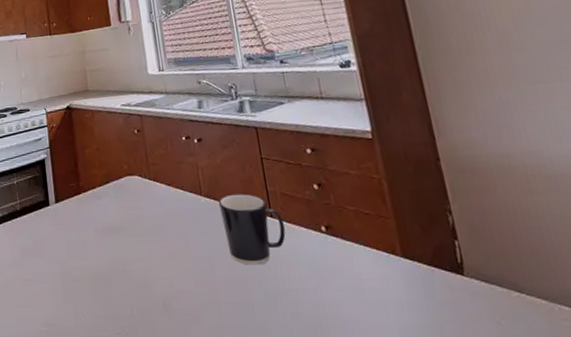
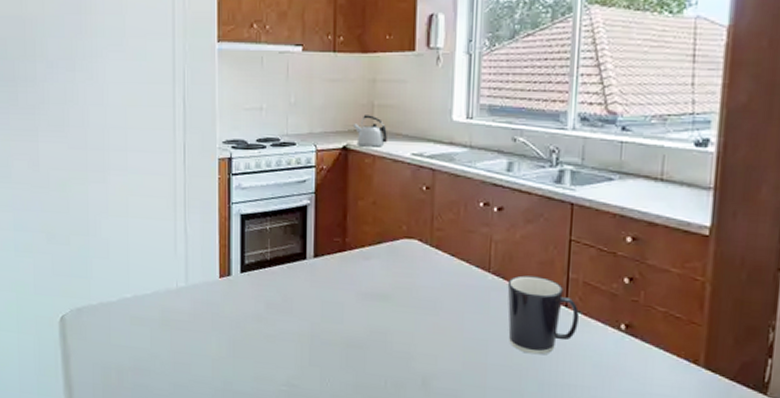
kettle: none [72,79,100,106] -> present [352,115,387,149]

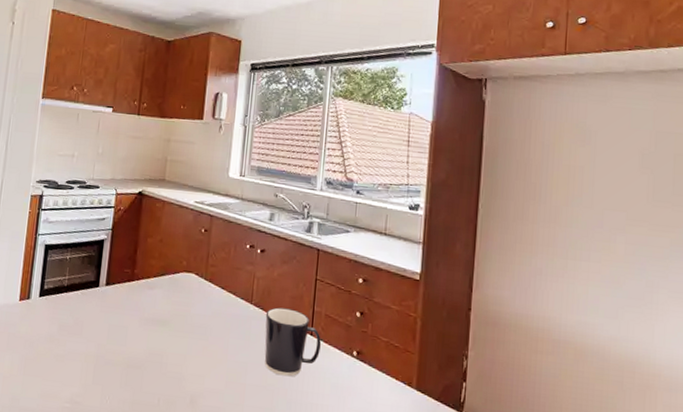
kettle: present [352,115,387,149] -> none [148,167,176,195]

